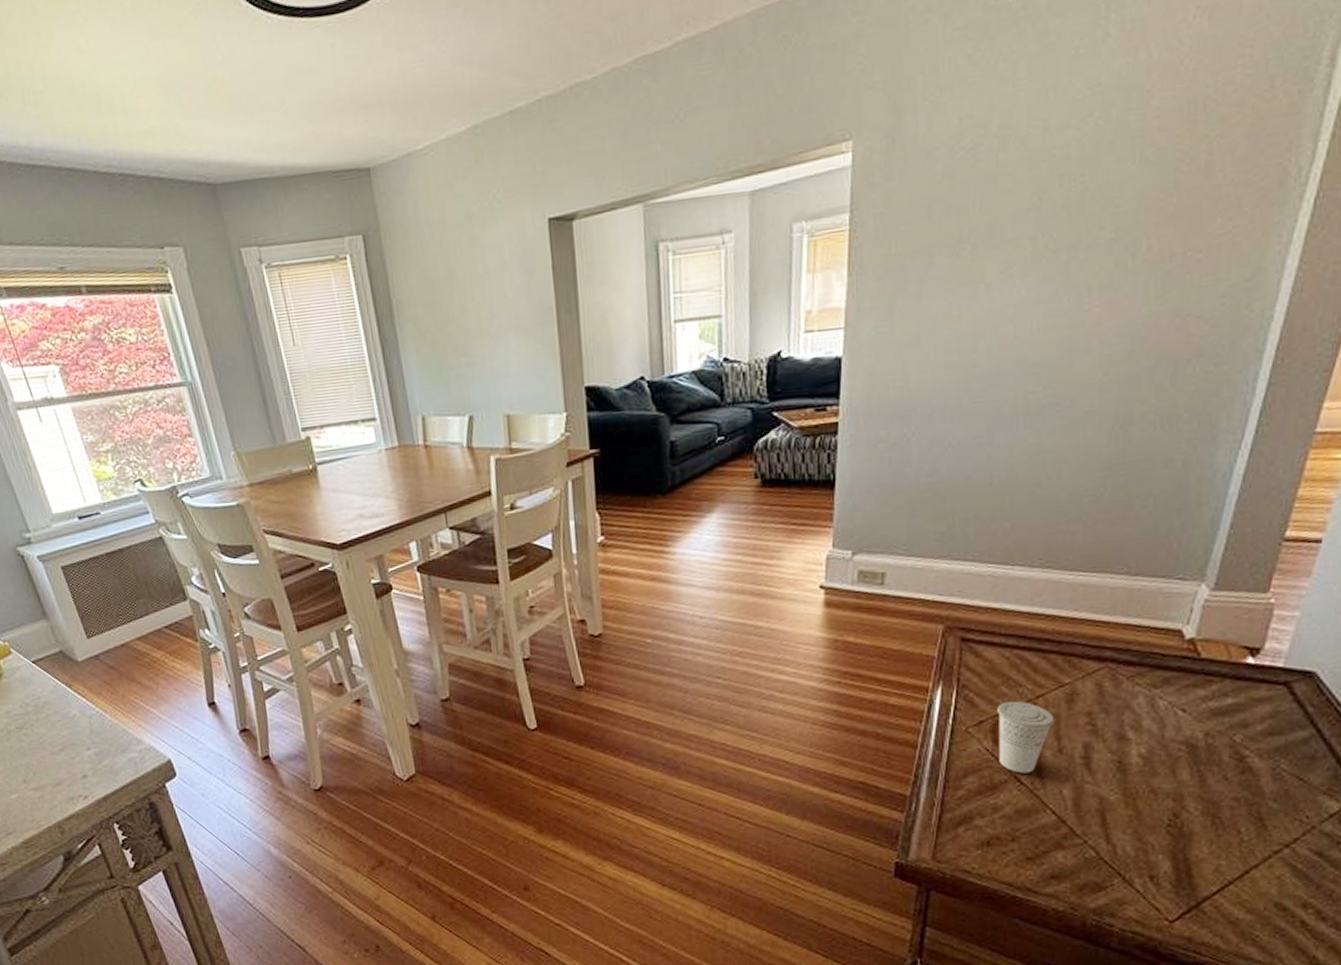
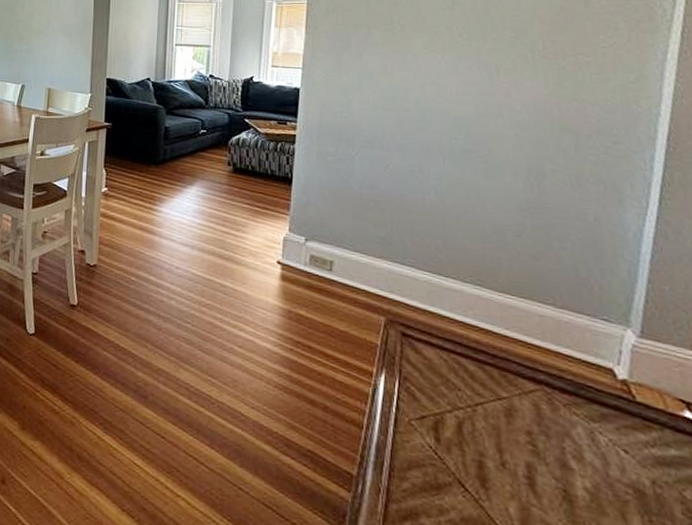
cup: present [997,700,1055,774] -> none [438,402,496,481]

